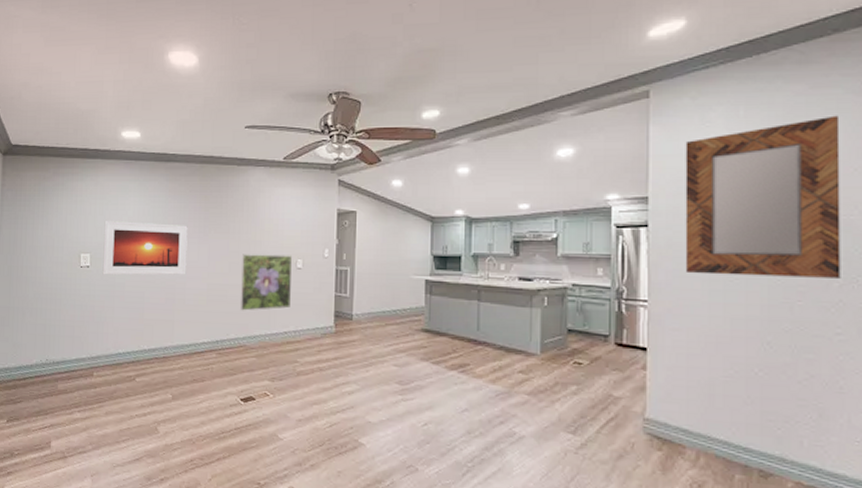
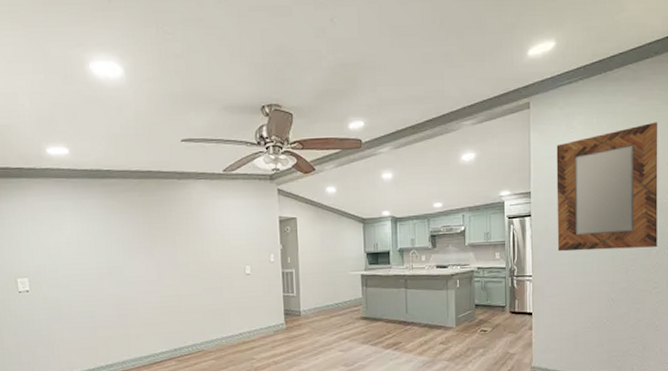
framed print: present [102,221,188,276] -> none [39,241,137,298]
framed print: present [239,254,293,311] -> none [192,262,243,319]

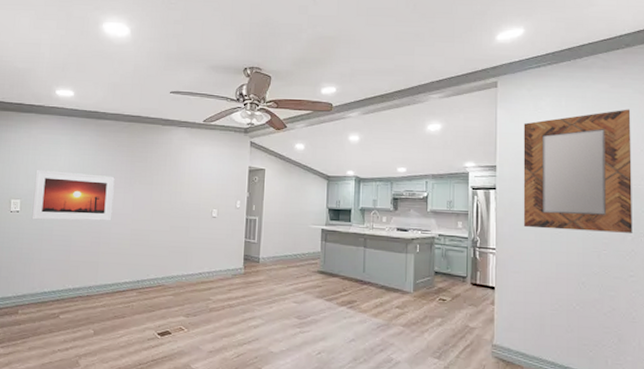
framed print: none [39,241,137,298] -> present [31,170,115,221]

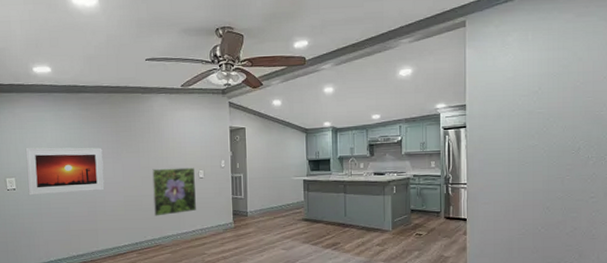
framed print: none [160,203,209,254] -> present [152,167,196,216]
home mirror: present [523,109,633,233] -> none [491,37,595,161]

